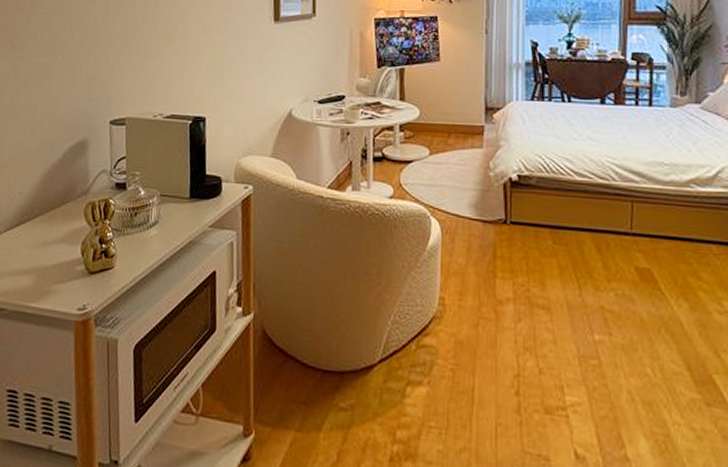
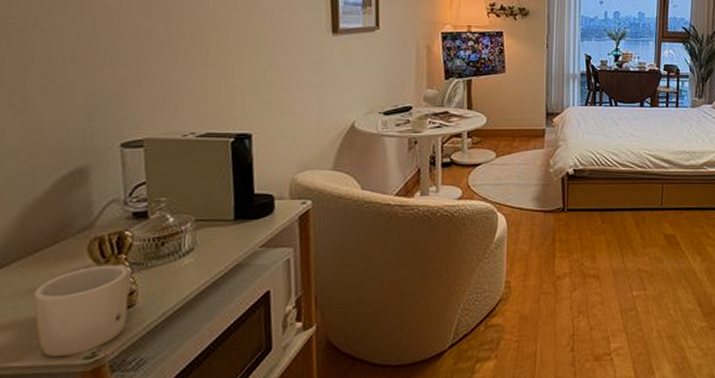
mug: none [47,227,113,305] -> present [33,264,132,358]

